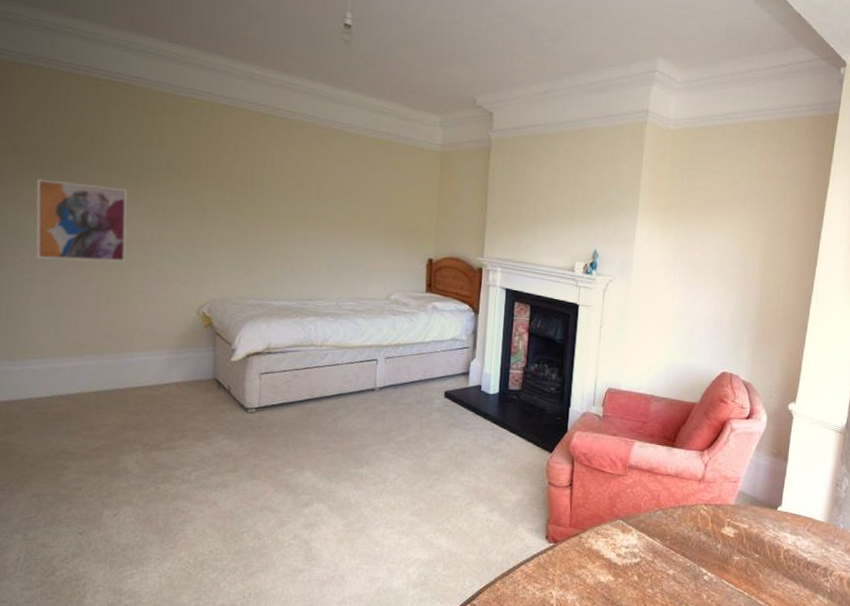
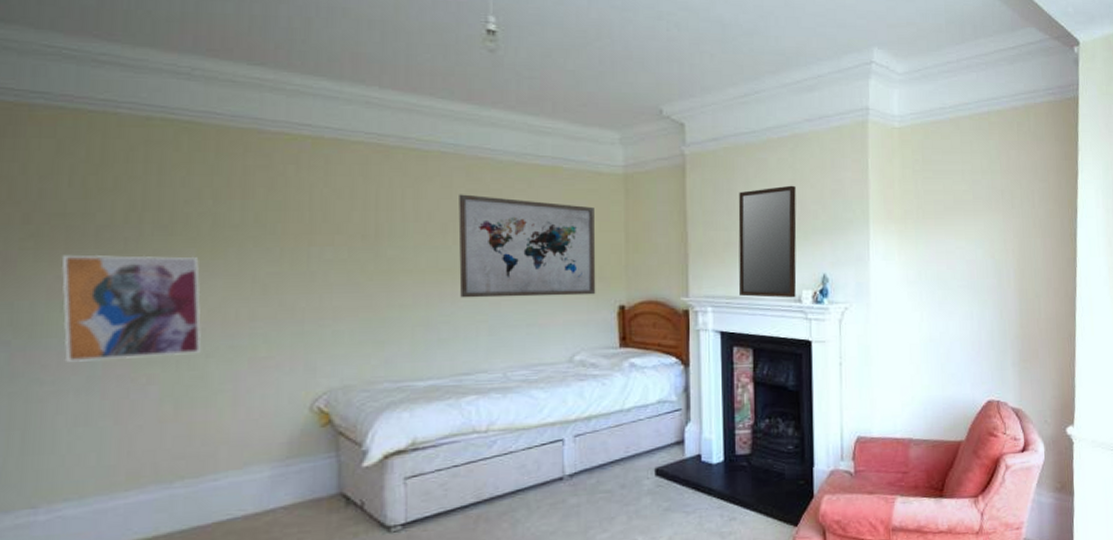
wall art: none [309,157,416,248] -> present [458,194,596,298]
home mirror: none [524,172,579,268] -> present [738,185,797,298]

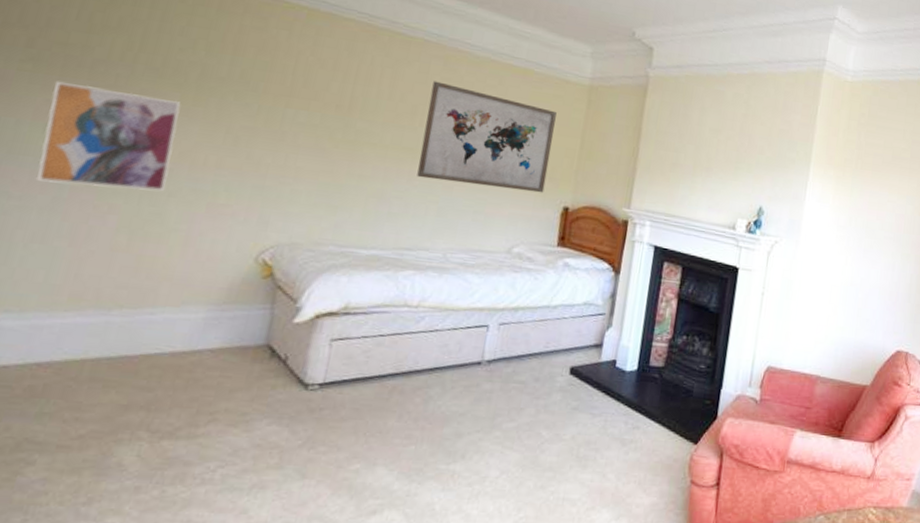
home mirror: present [738,185,797,298] -> none [678,118,747,225]

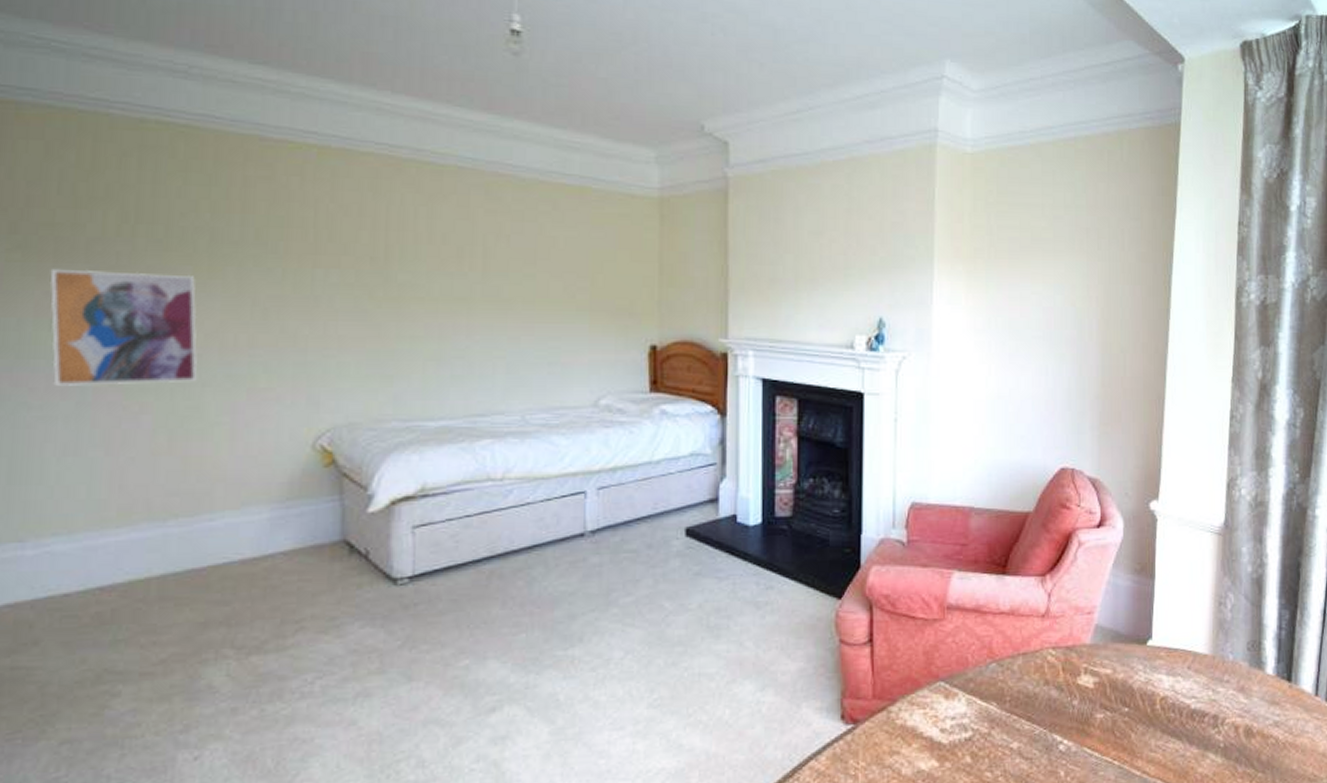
wall art: present [417,81,557,193] -> none [475,215,627,333]

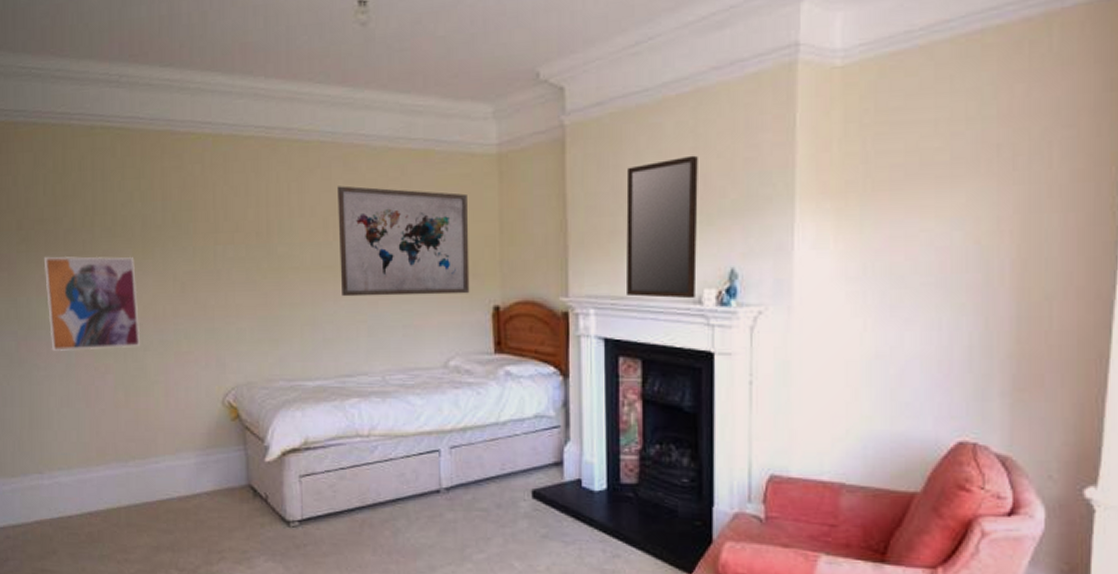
wall art: none [475,215,627,333] -> present [337,186,470,297]
home mirror: none [785,215,852,344] -> present [626,155,698,299]

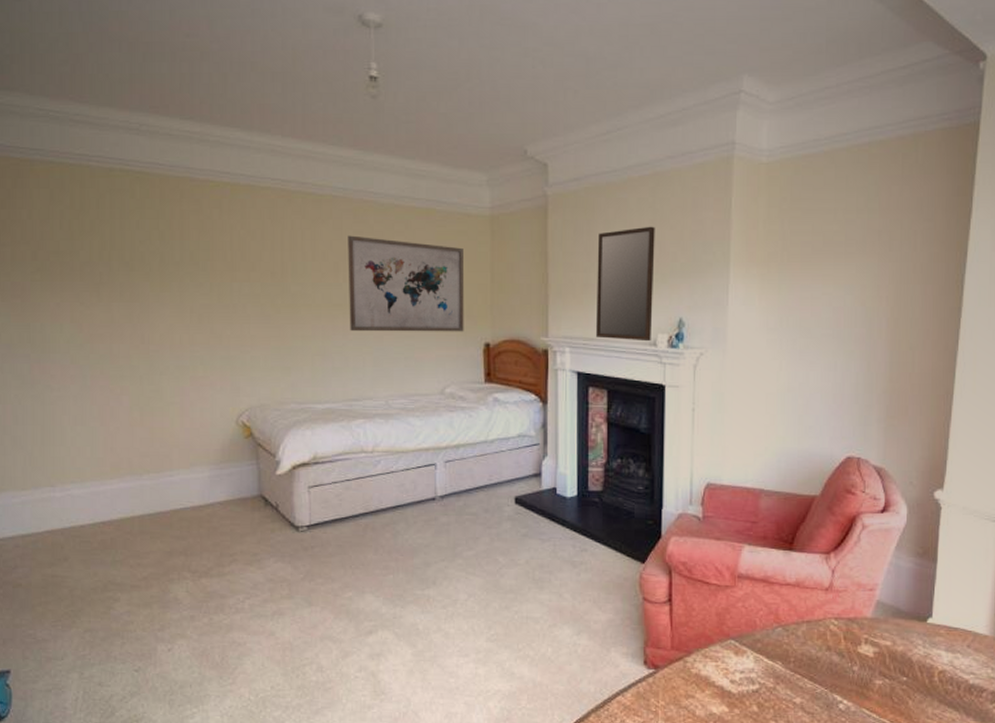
wall art: present [43,256,141,351] -> none [59,286,157,374]

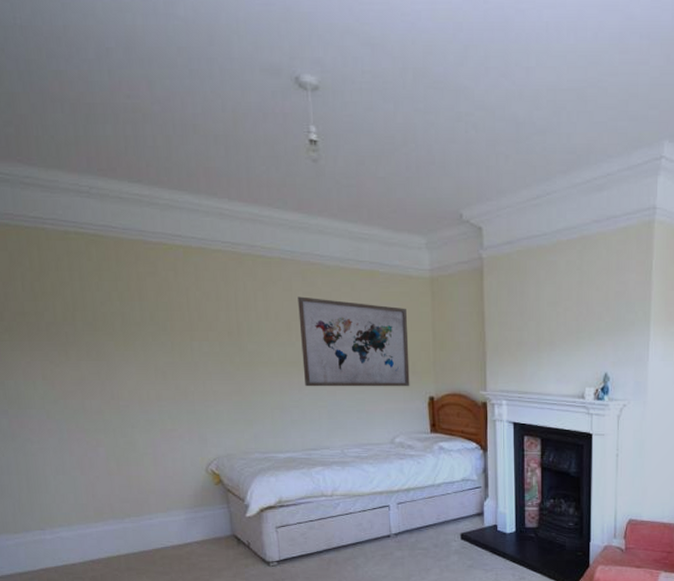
home mirror: present [596,226,655,342] -> none [530,287,582,395]

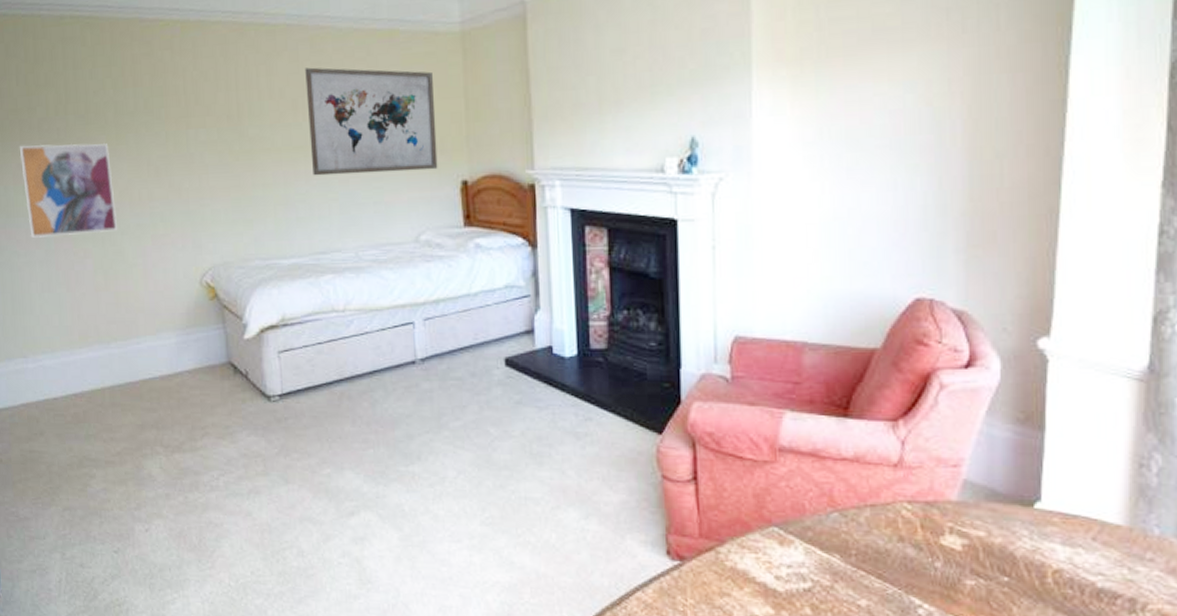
wall art: none [28,345,129,427] -> present [19,142,118,238]

